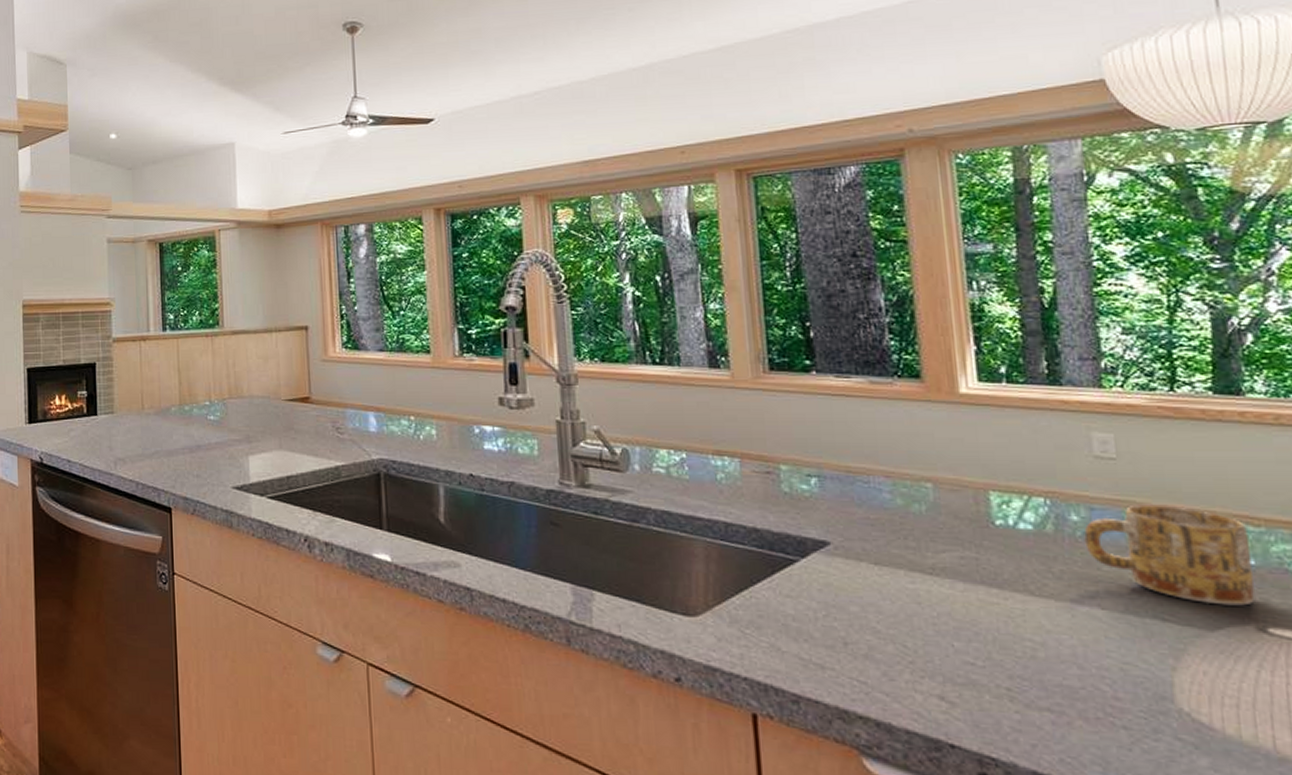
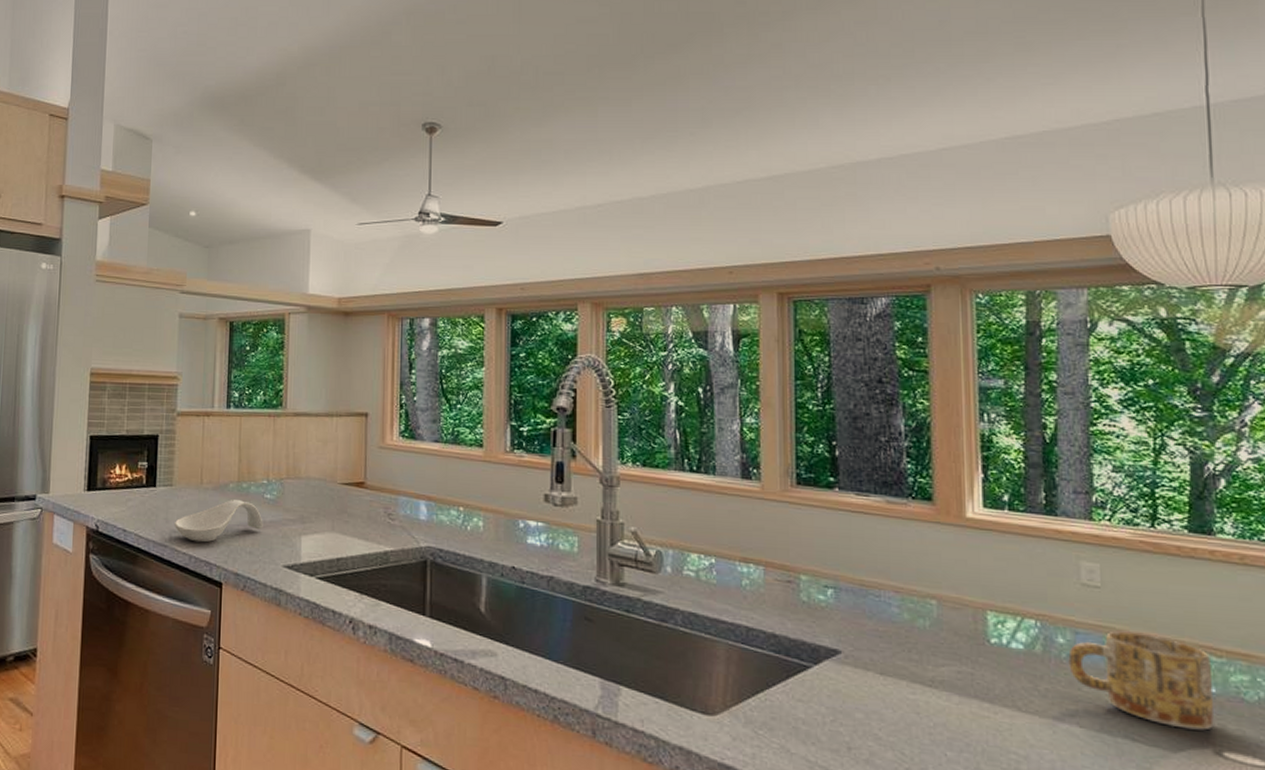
spoon rest: none [119,423,209,469] -> present [175,500,263,543]

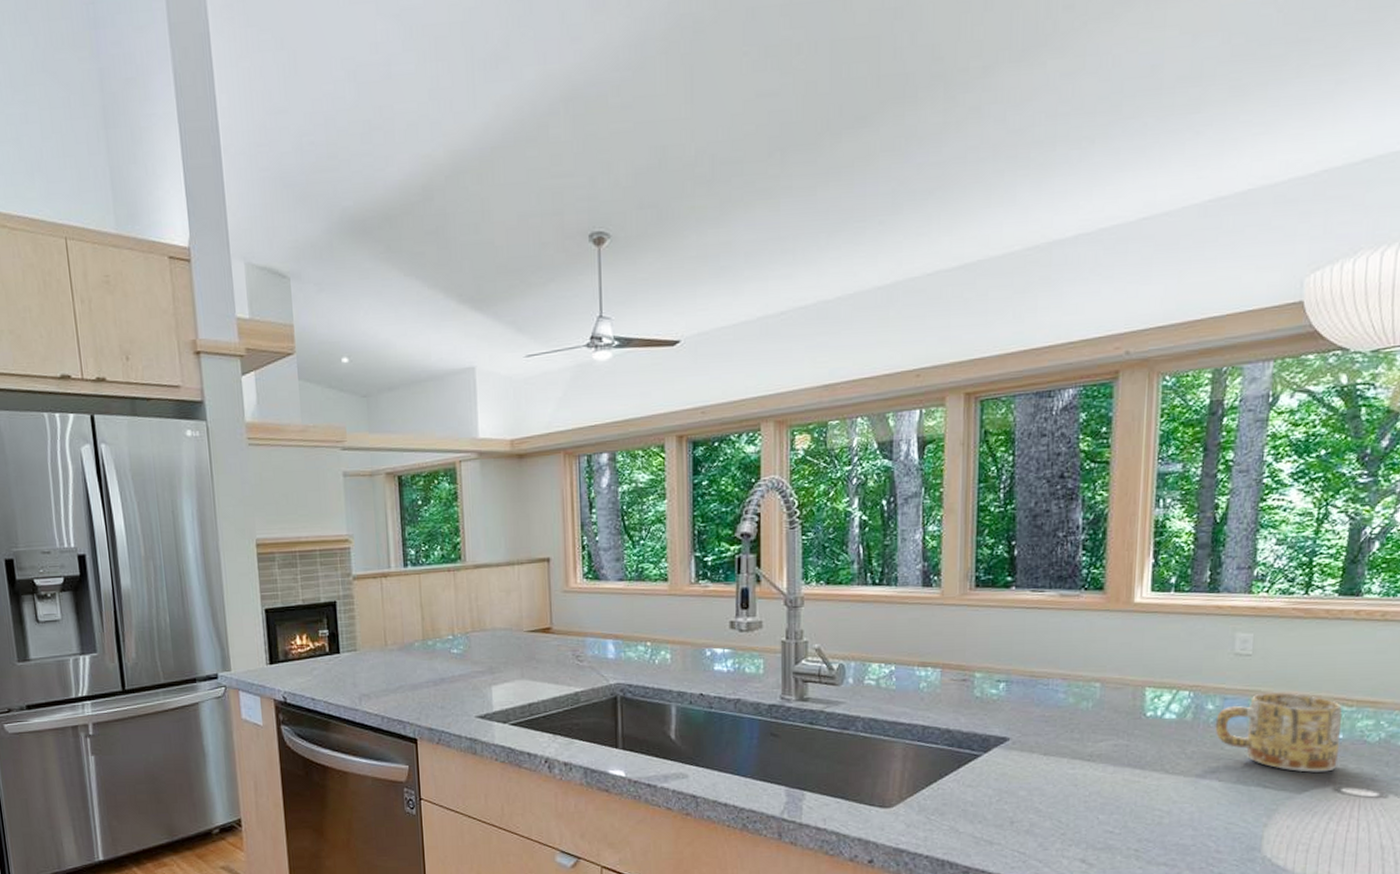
spoon rest: present [175,500,263,543] -> none [363,658,453,703]

